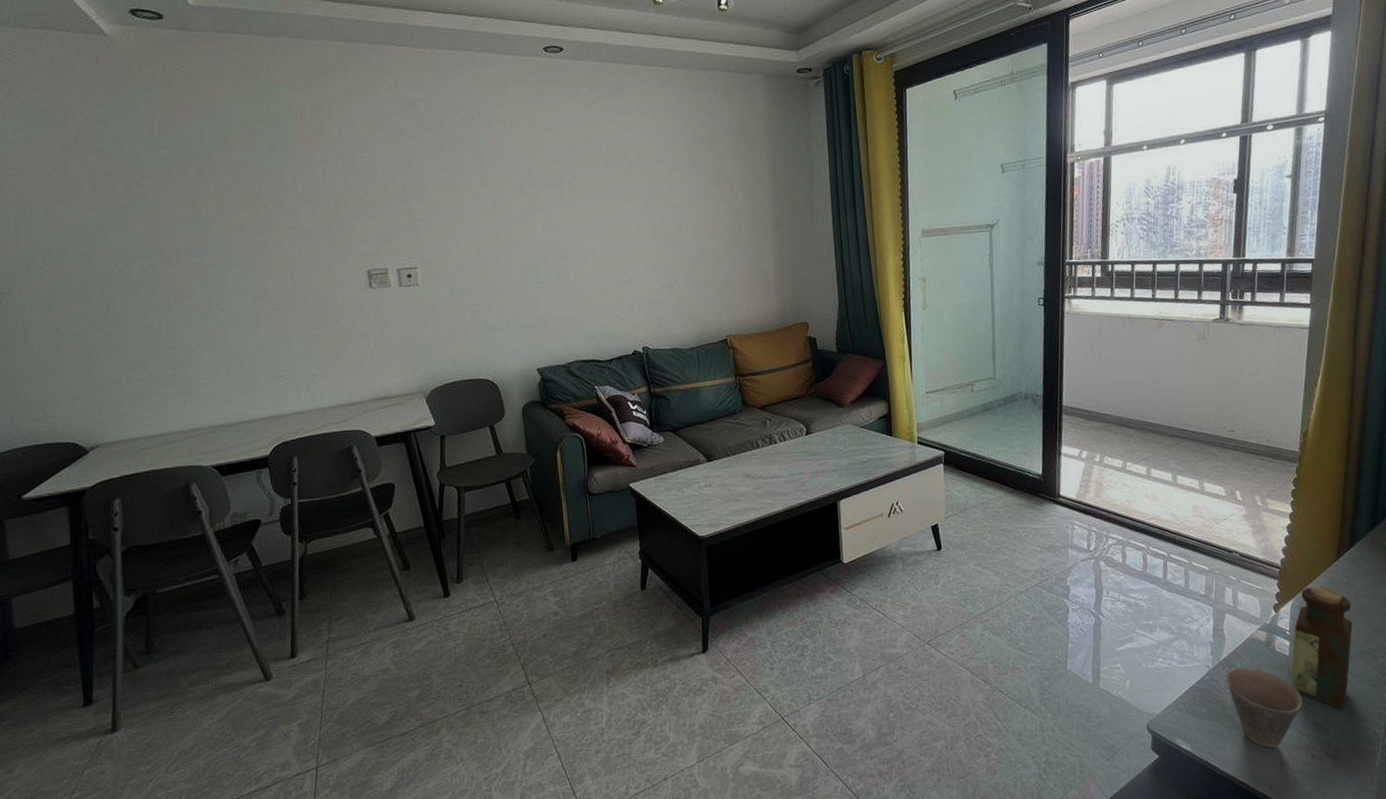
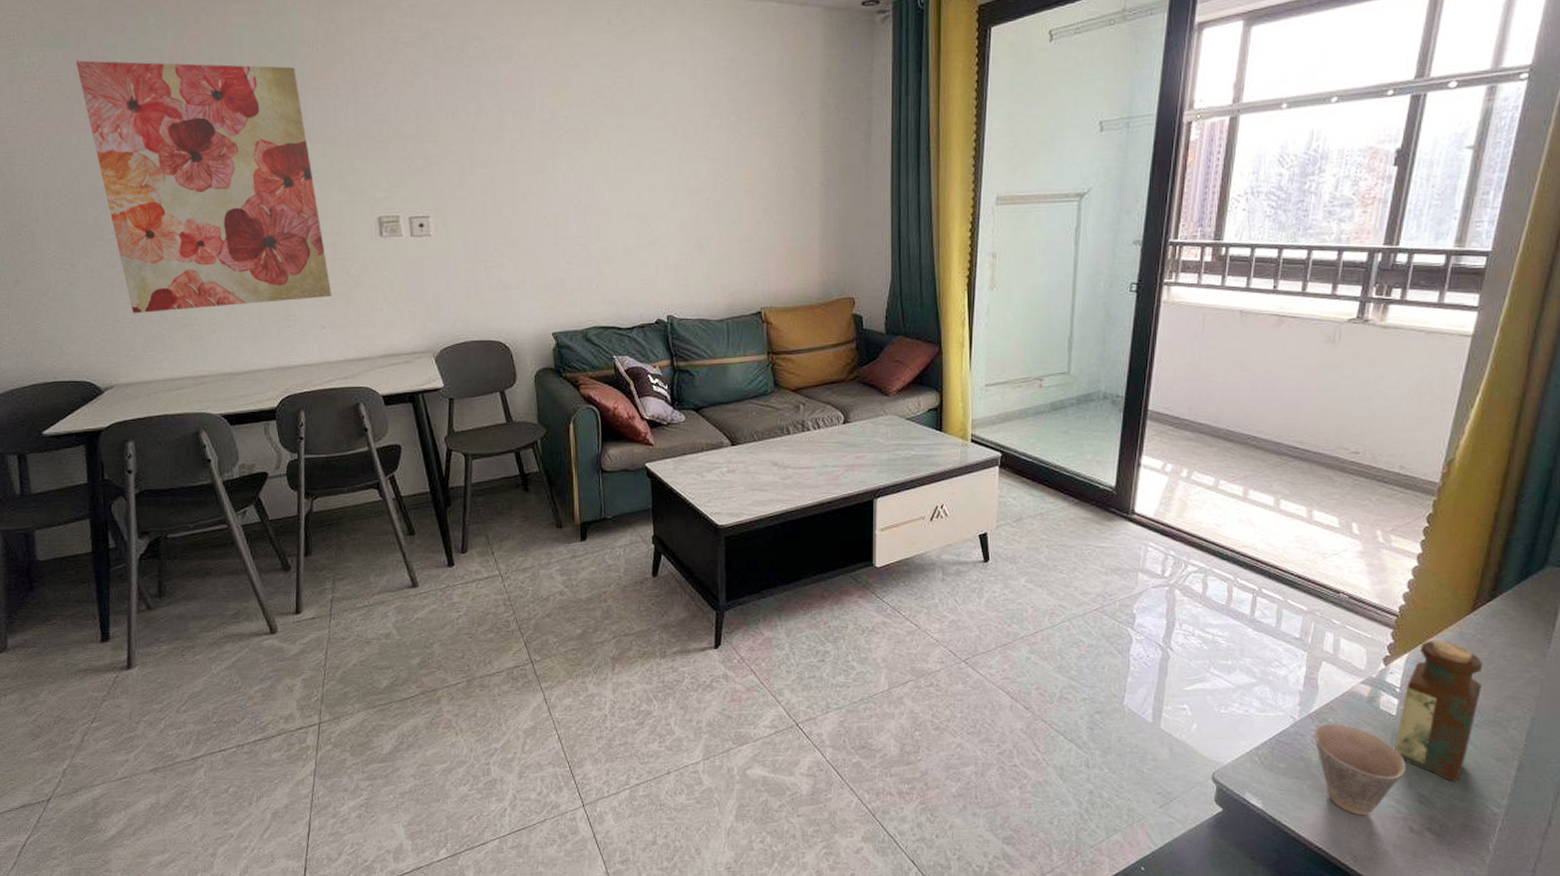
wall art: none [62,134,324,374] -> present [75,60,333,314]

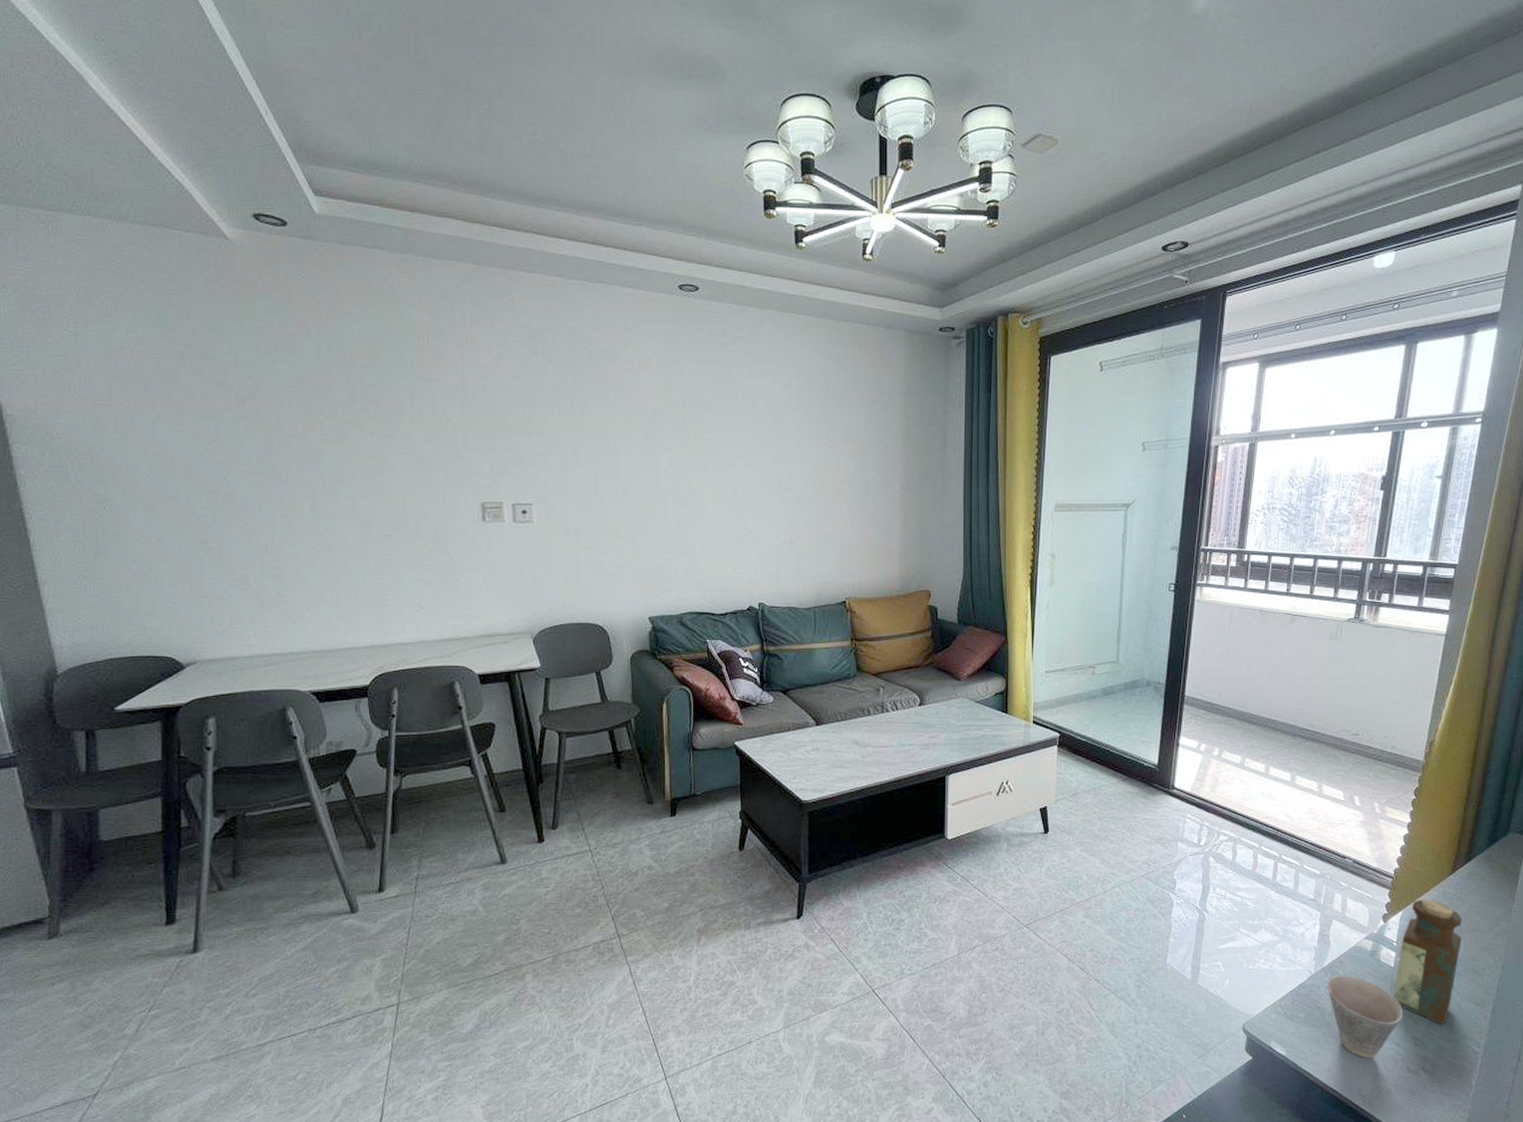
wall art: present [75,60,333,314] -> none [176,339,432,590]

